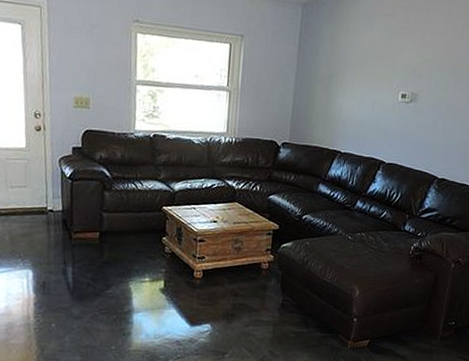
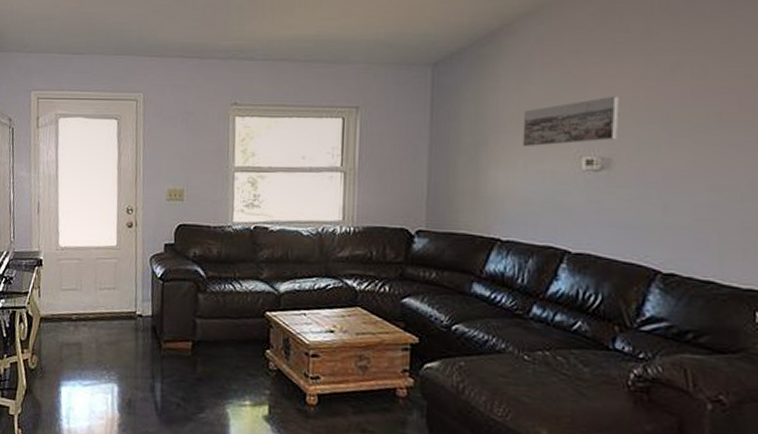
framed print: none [361,46,428,81] -> present [522,96,619,147]

